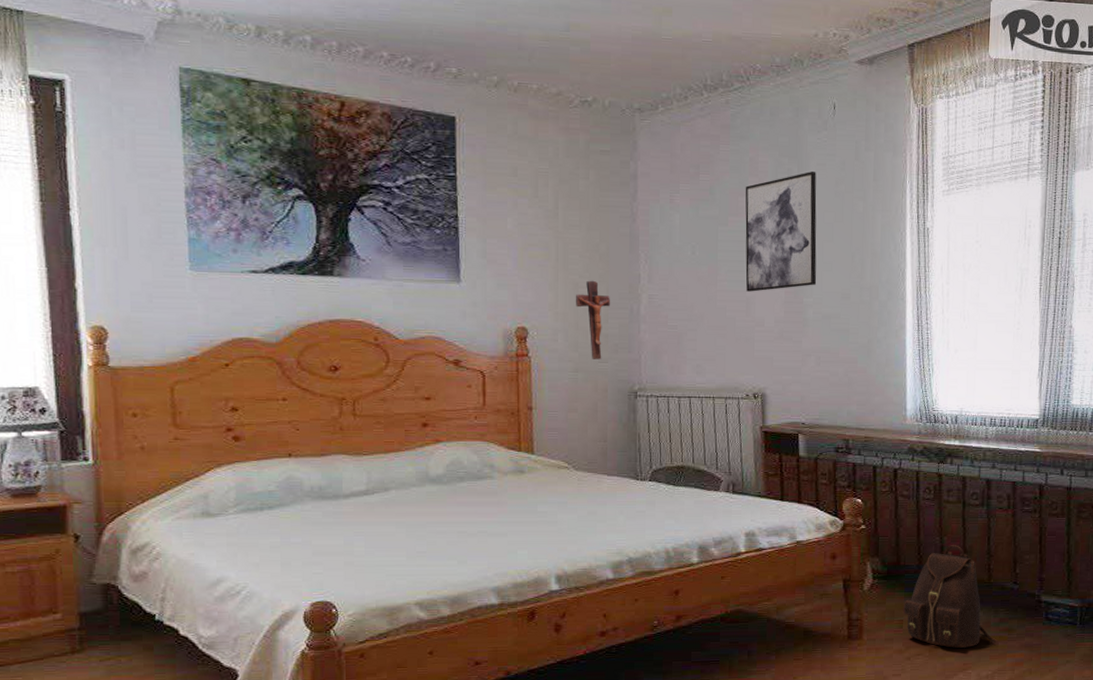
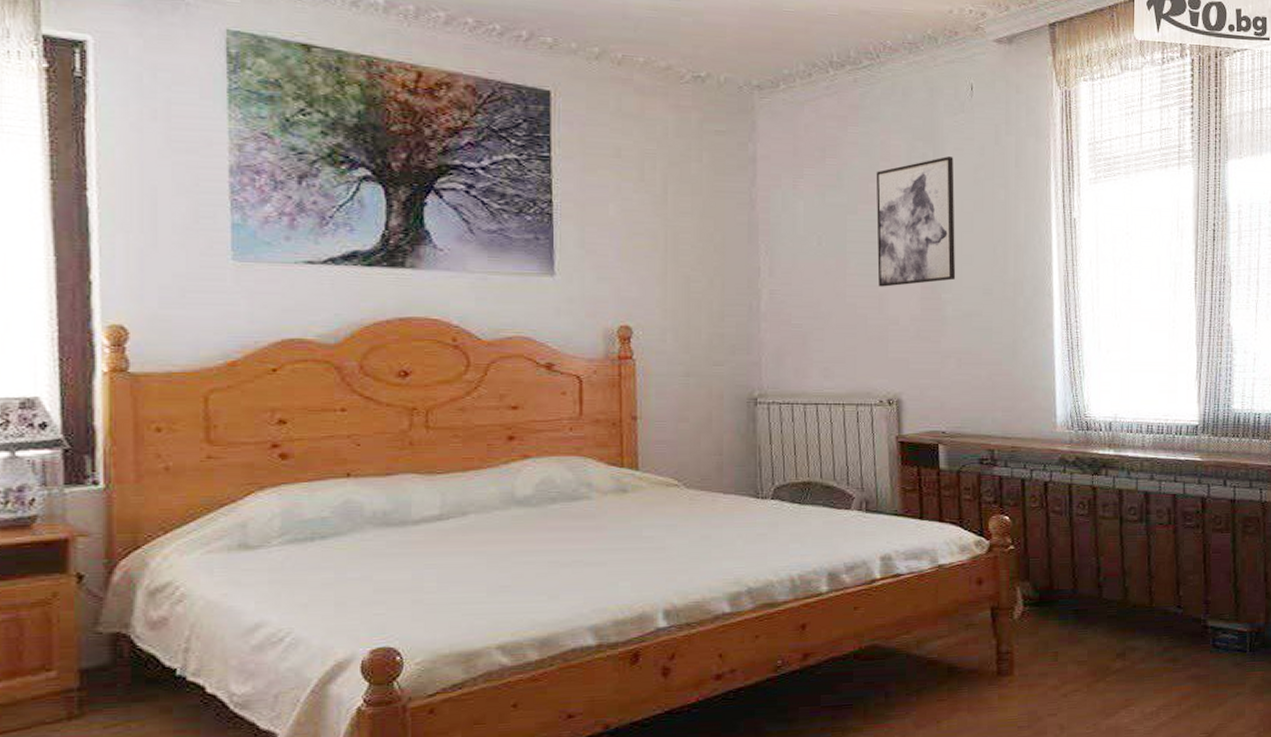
crucifix: present [576,280,611,359] -> none [687,273,727,362]
backpack: present [903,545,998,648] -> none [1058,565,1162,682]

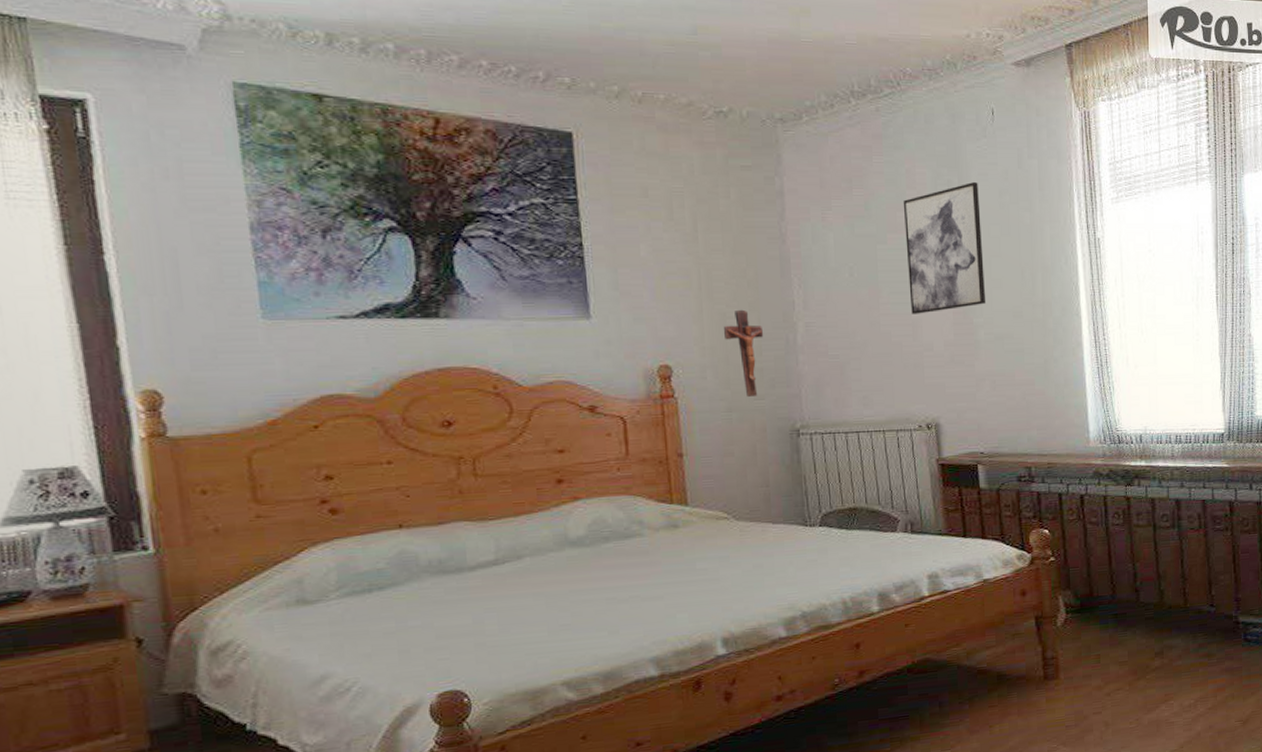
crucifix: none [687,273,727,362] -> present [724,309,764,397]

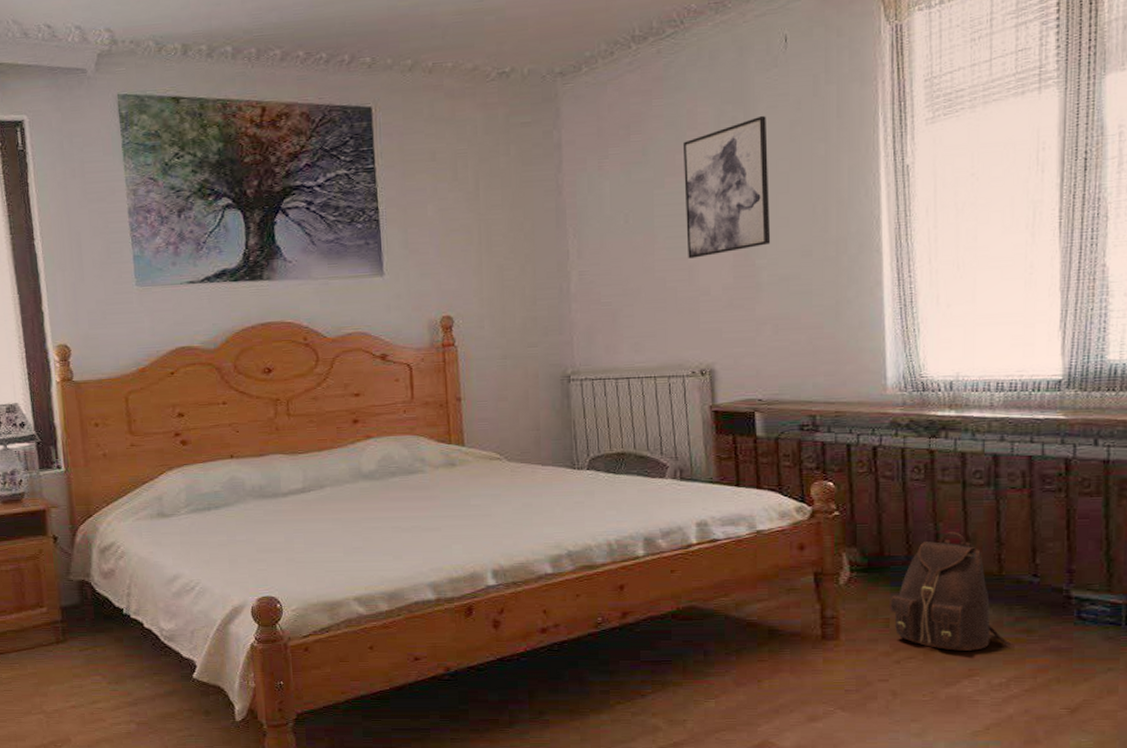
crucifix: present [724,309,764,397] -> none [501,261,539,344]
backpack: none [1100,570,1198,679] -> present [890,532,1013,651]

